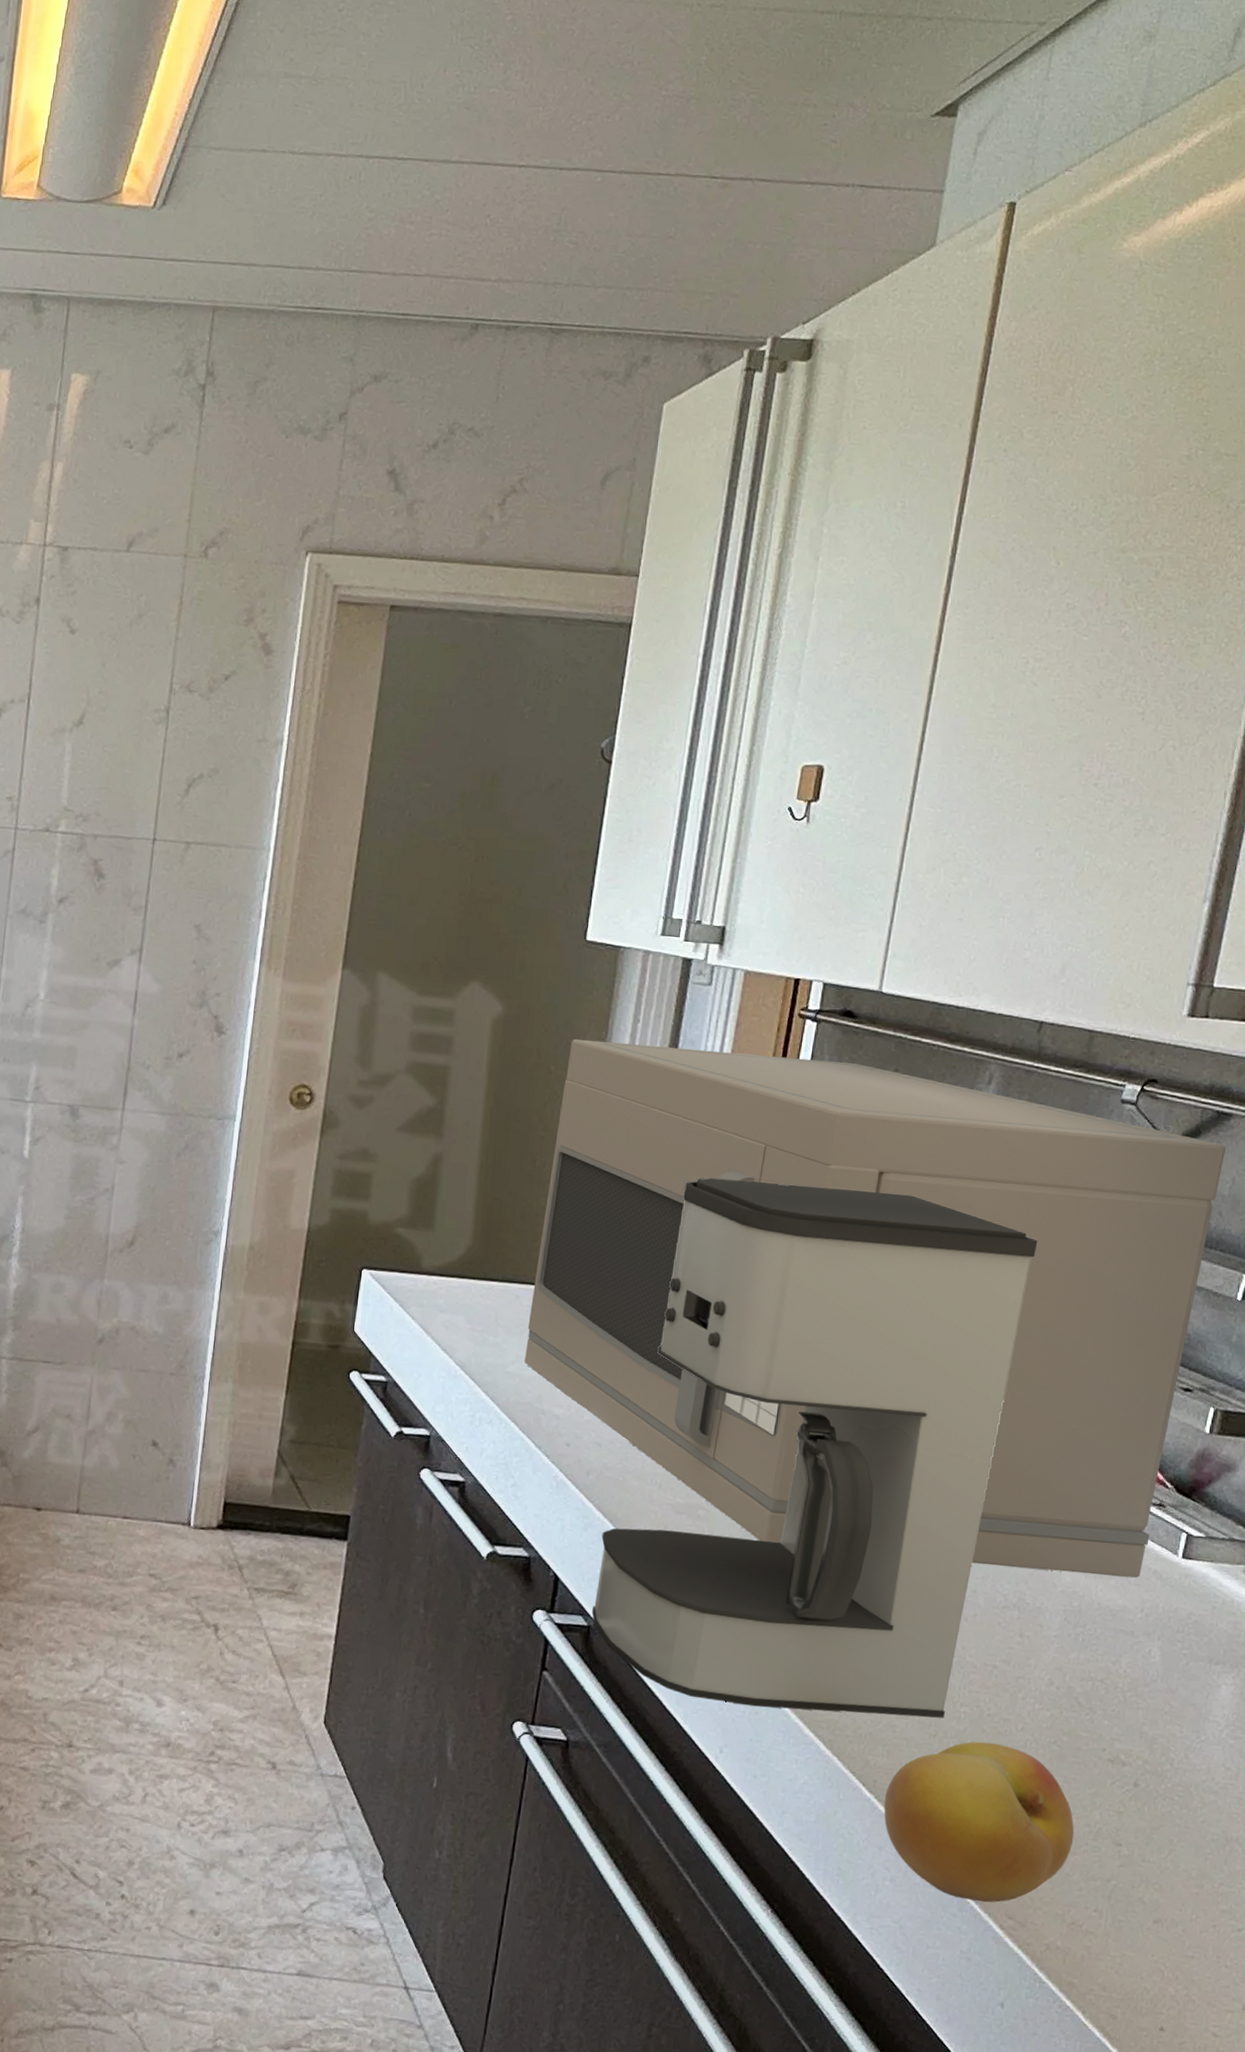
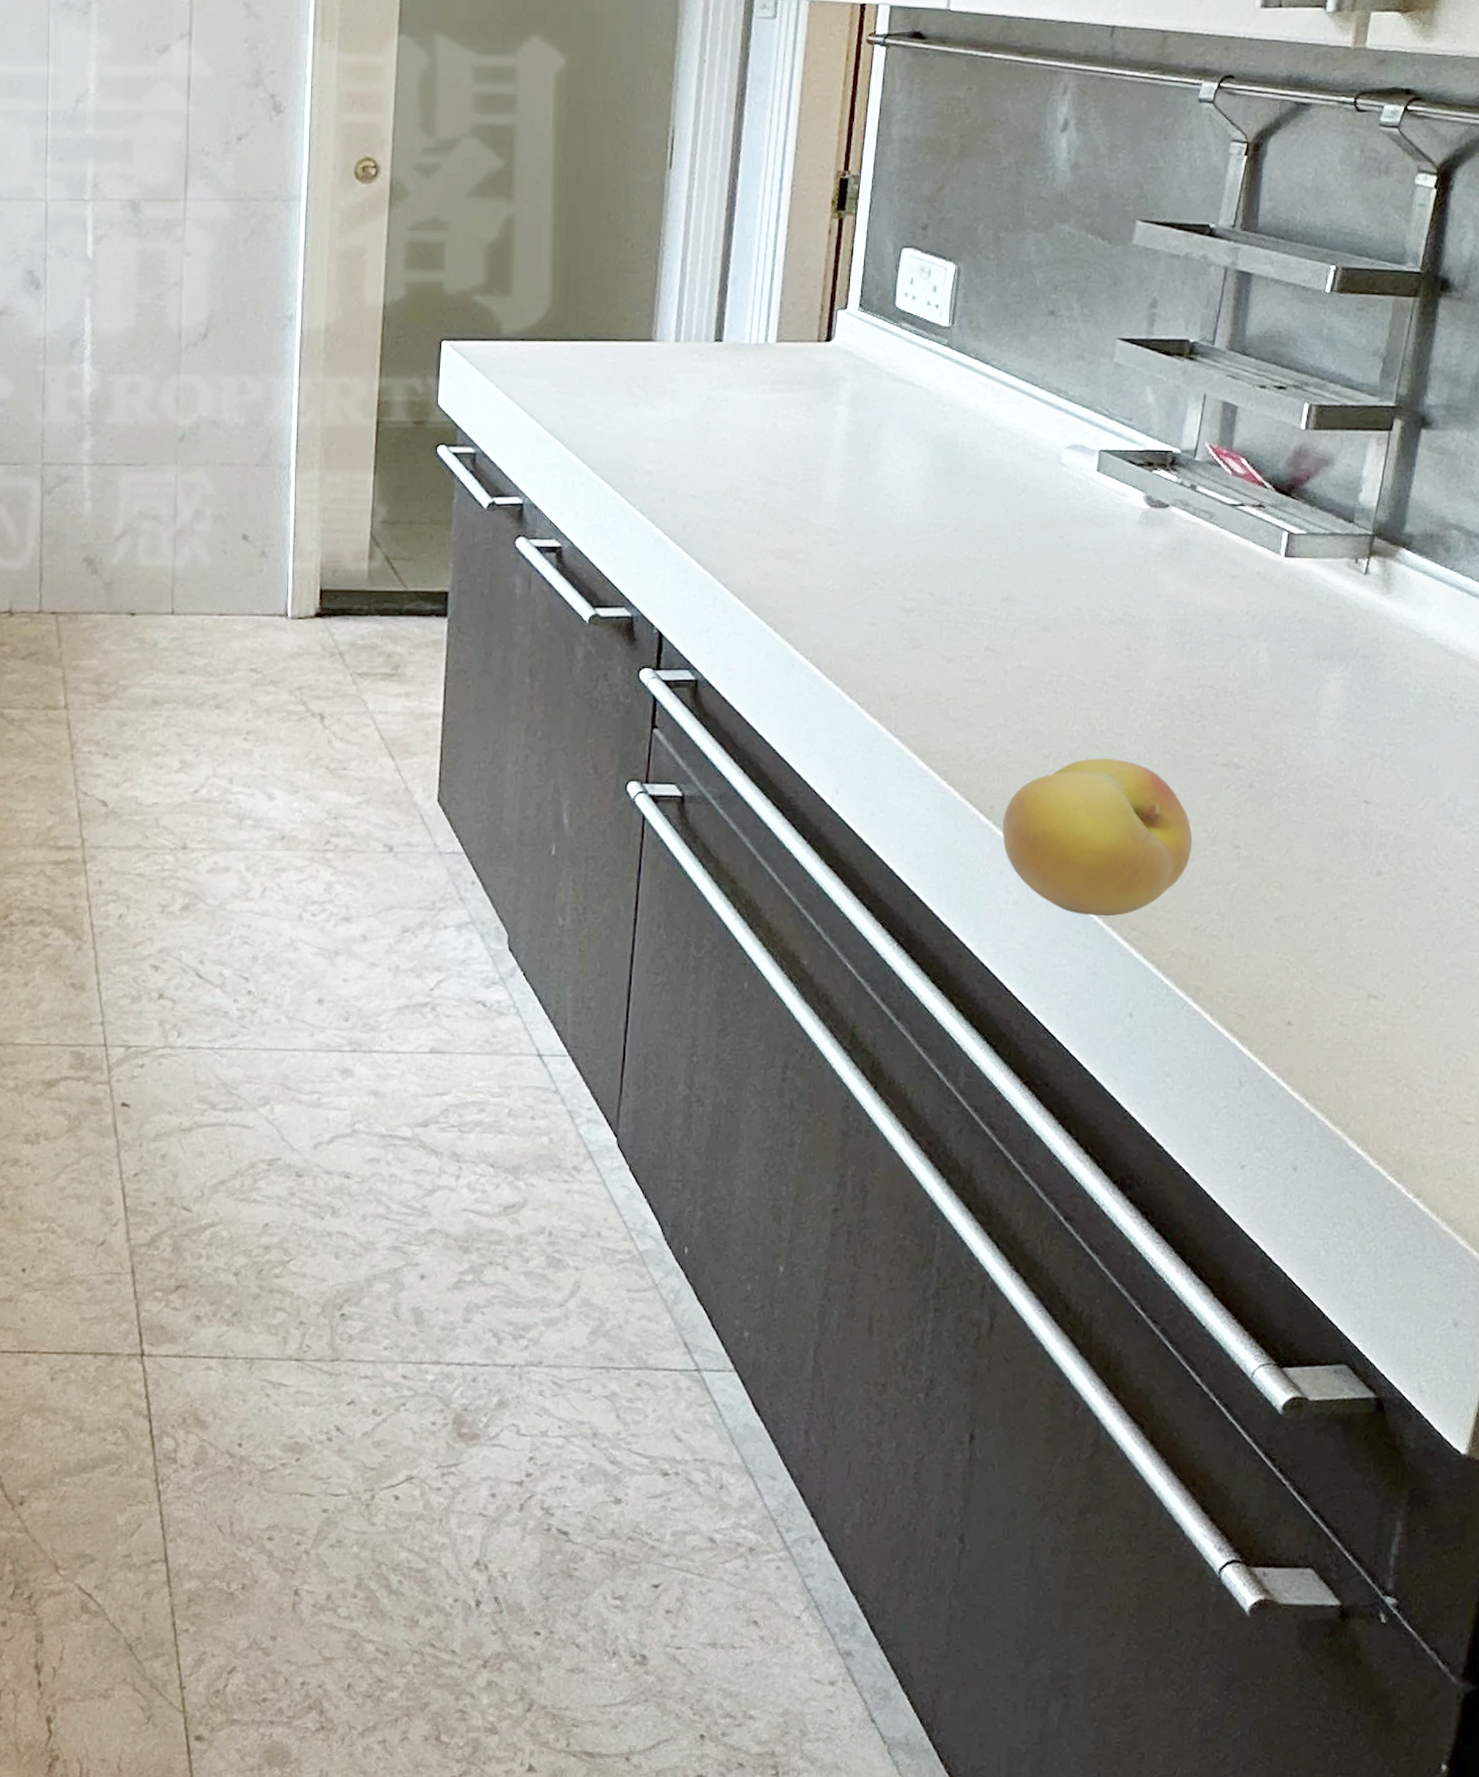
microwave: present [524,1039,1226,1578] -> none [613,85,1307,582]
coffee maker: present [591,1177,1038,1719] -> none [698,215,1123,745]

